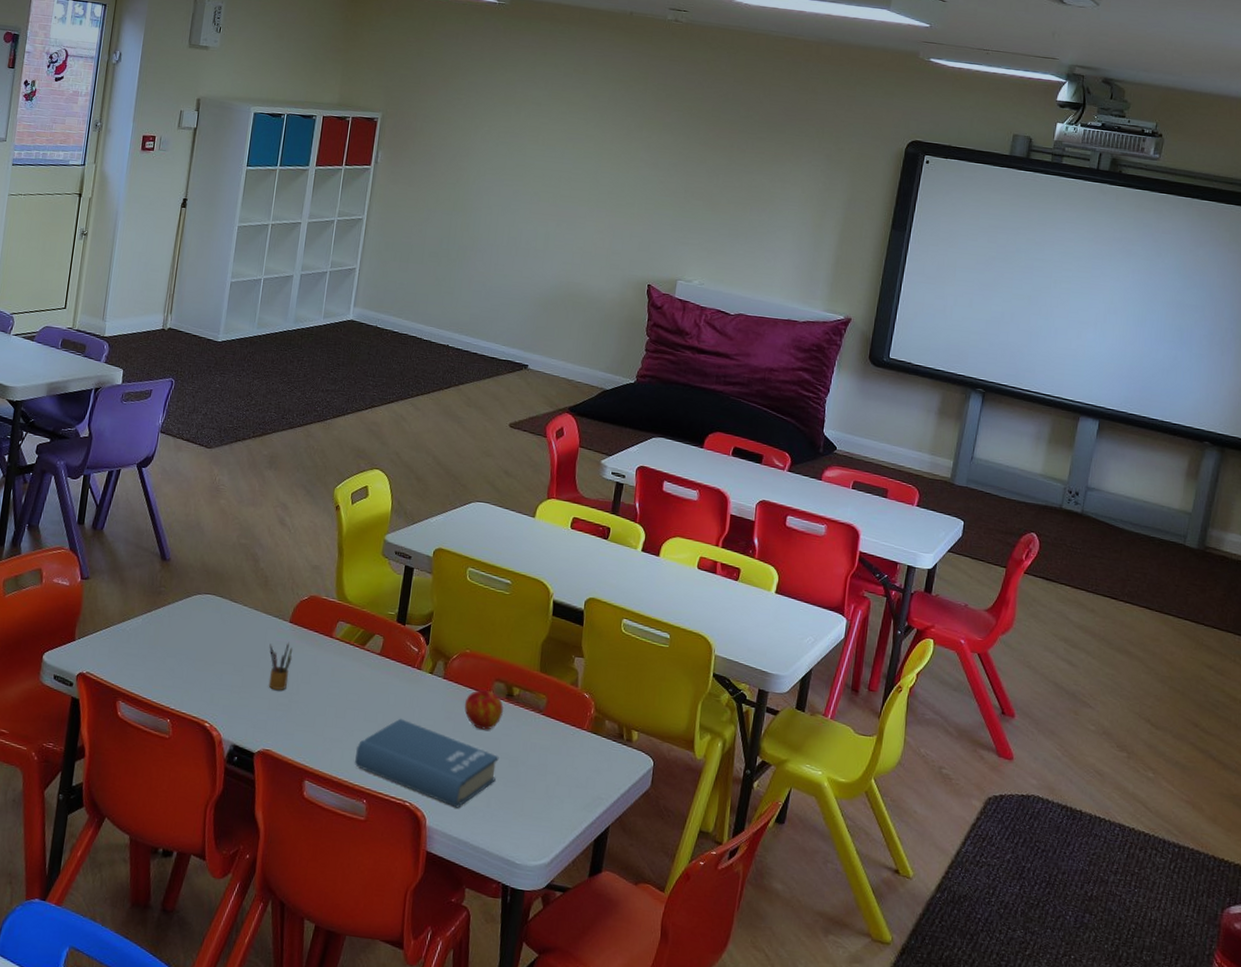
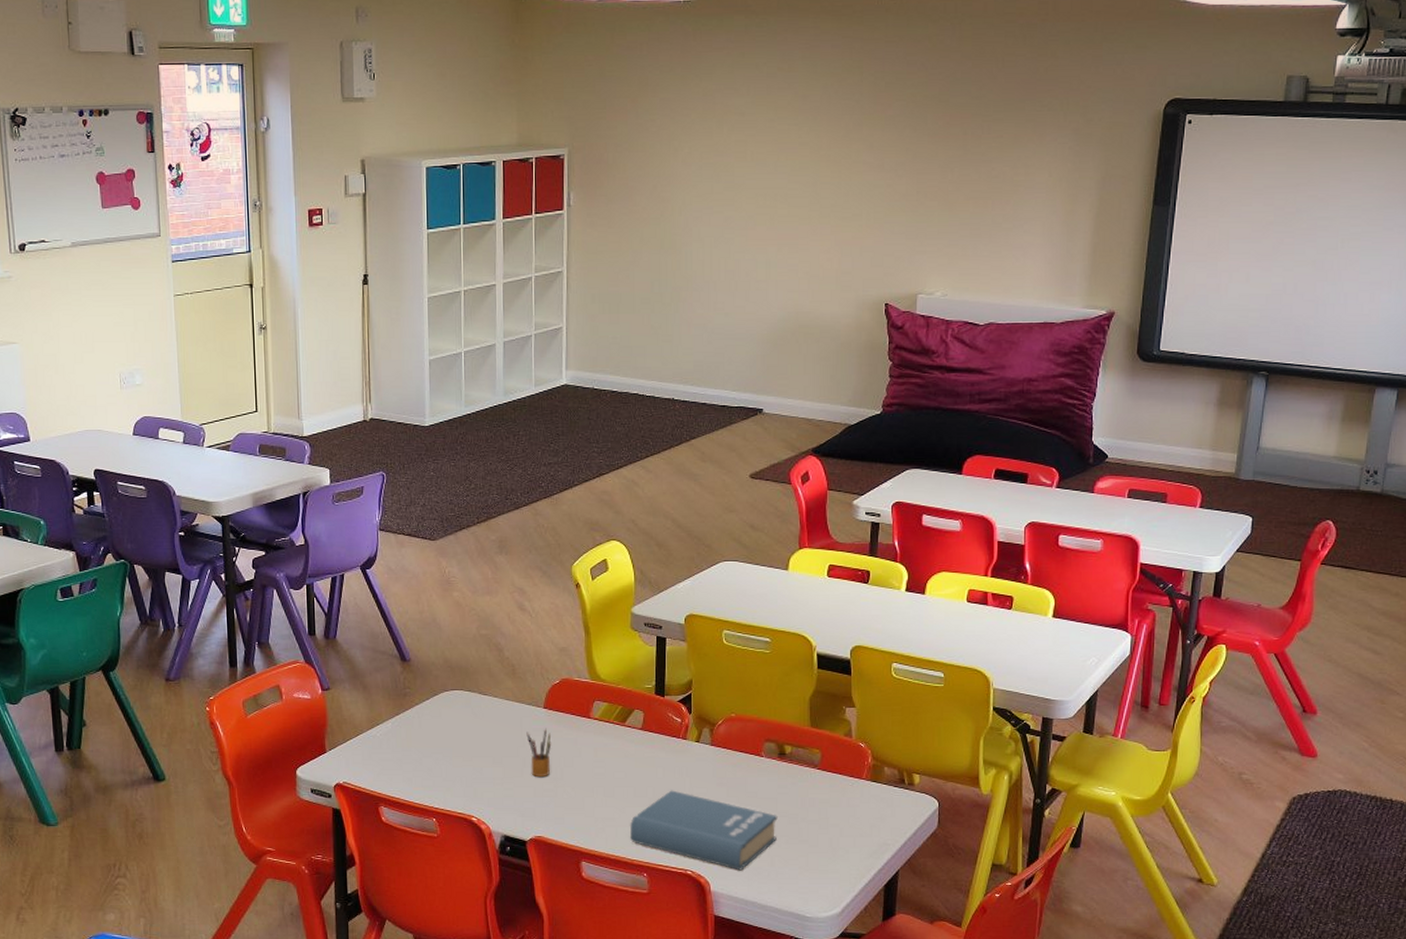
apple: present [464,689,504,730] -> none [735,751,778,791]

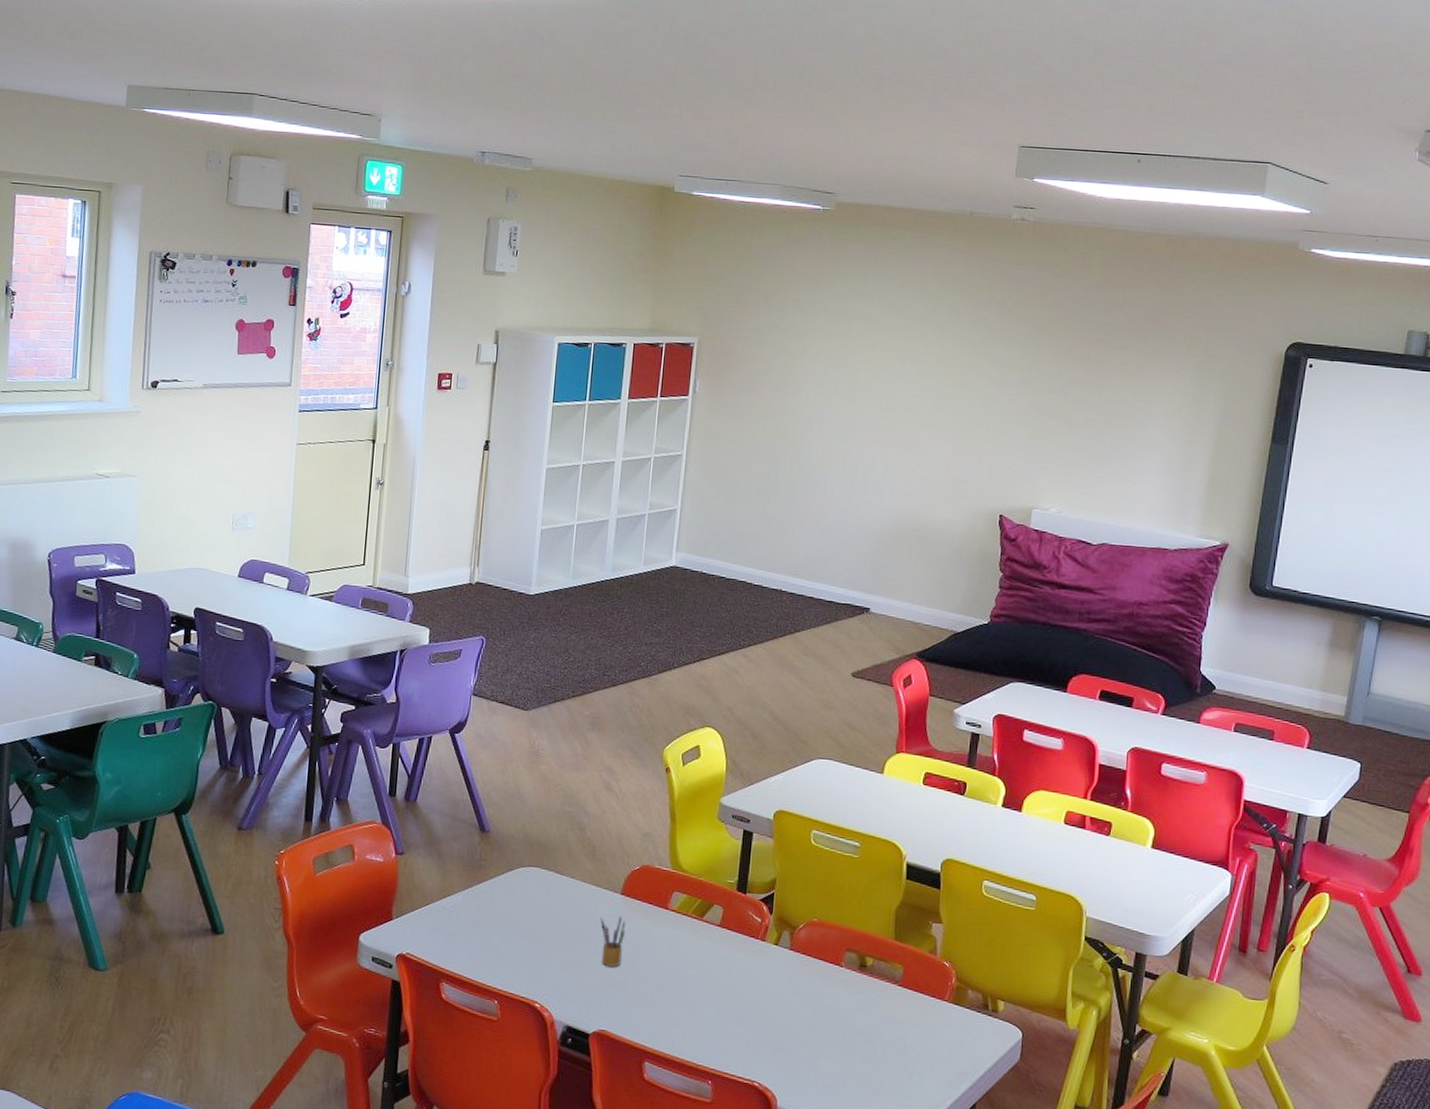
book: present [629,790,778,871] -> none [698,993,853,1088]

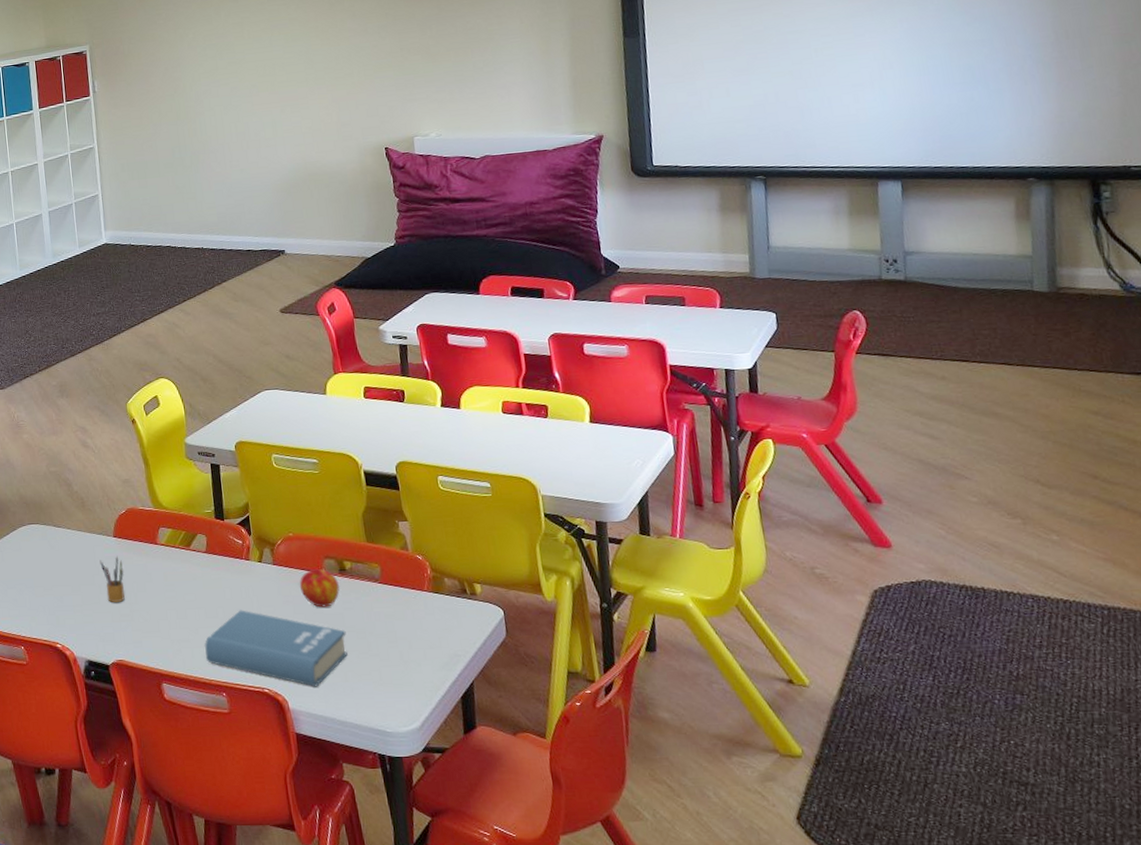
book: none [698,993,853,1088] -> present [204,610,348,687]
apple: none [813,960,857,1004] -> present [299,568,340,608]

